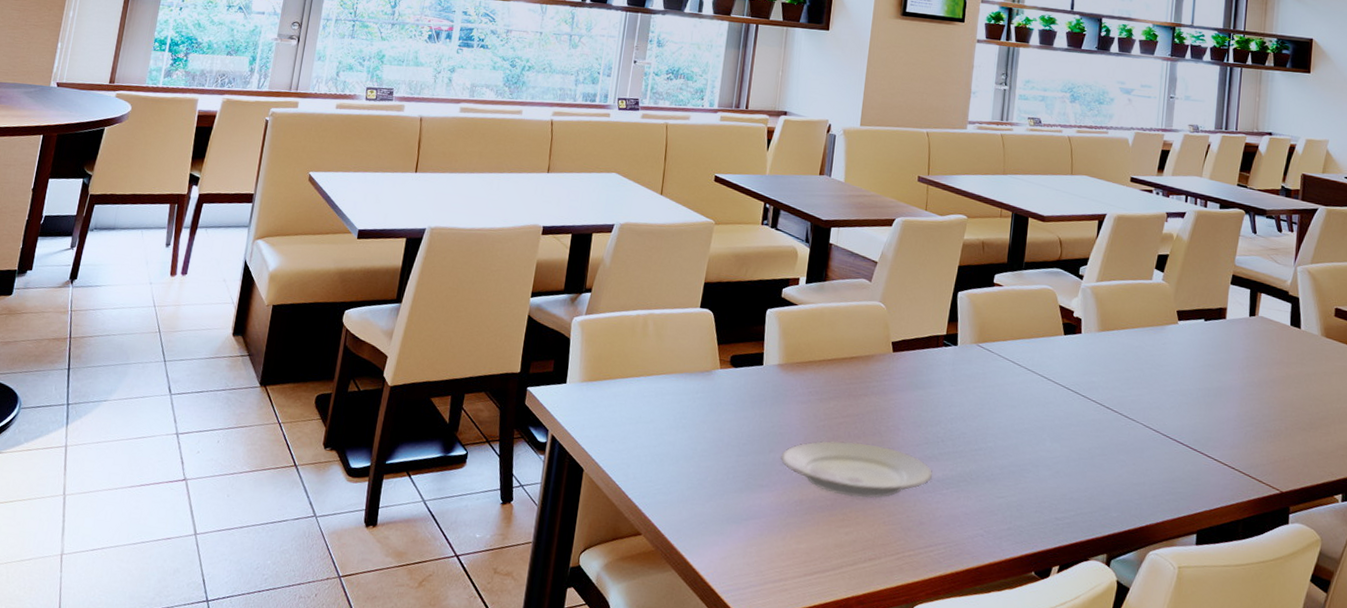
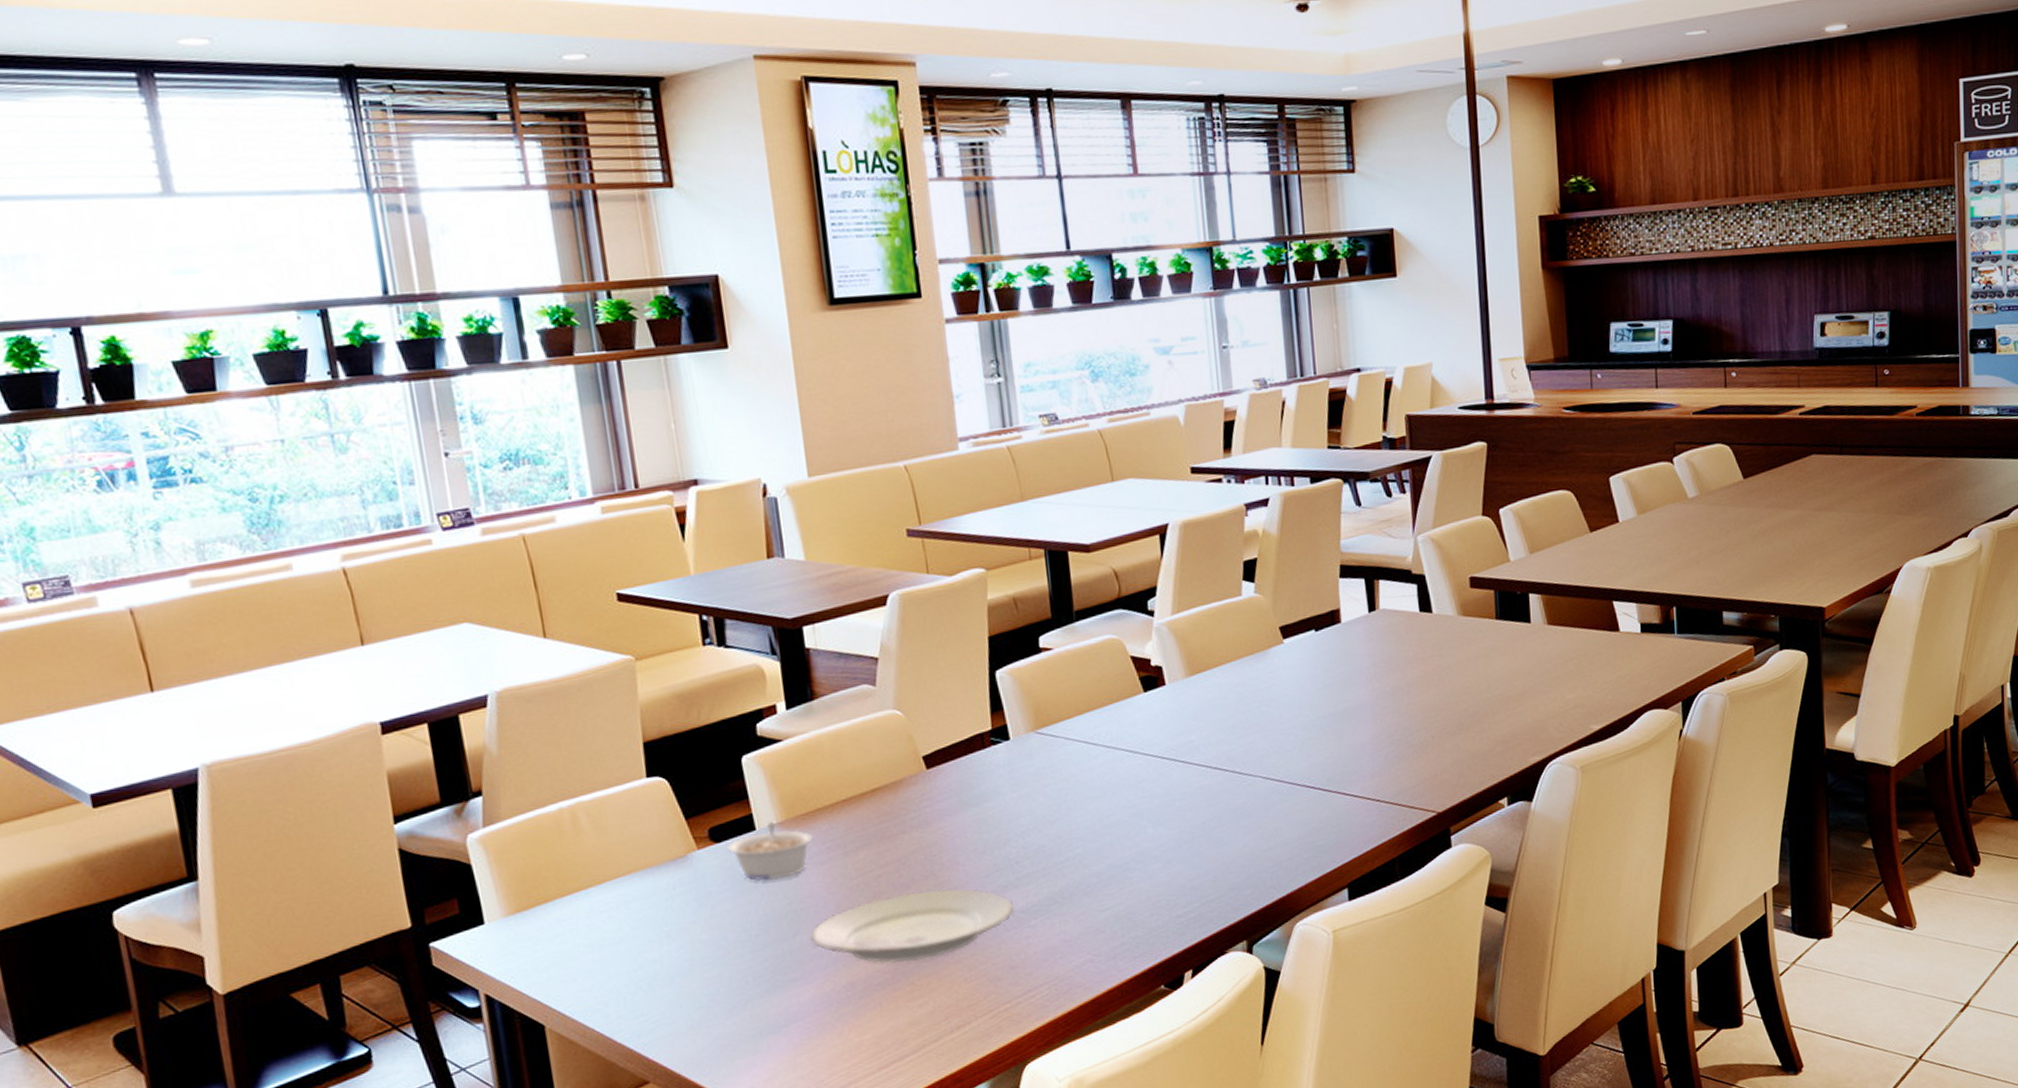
legume: none [740,362,801,407] -> present [727,821,813,882]

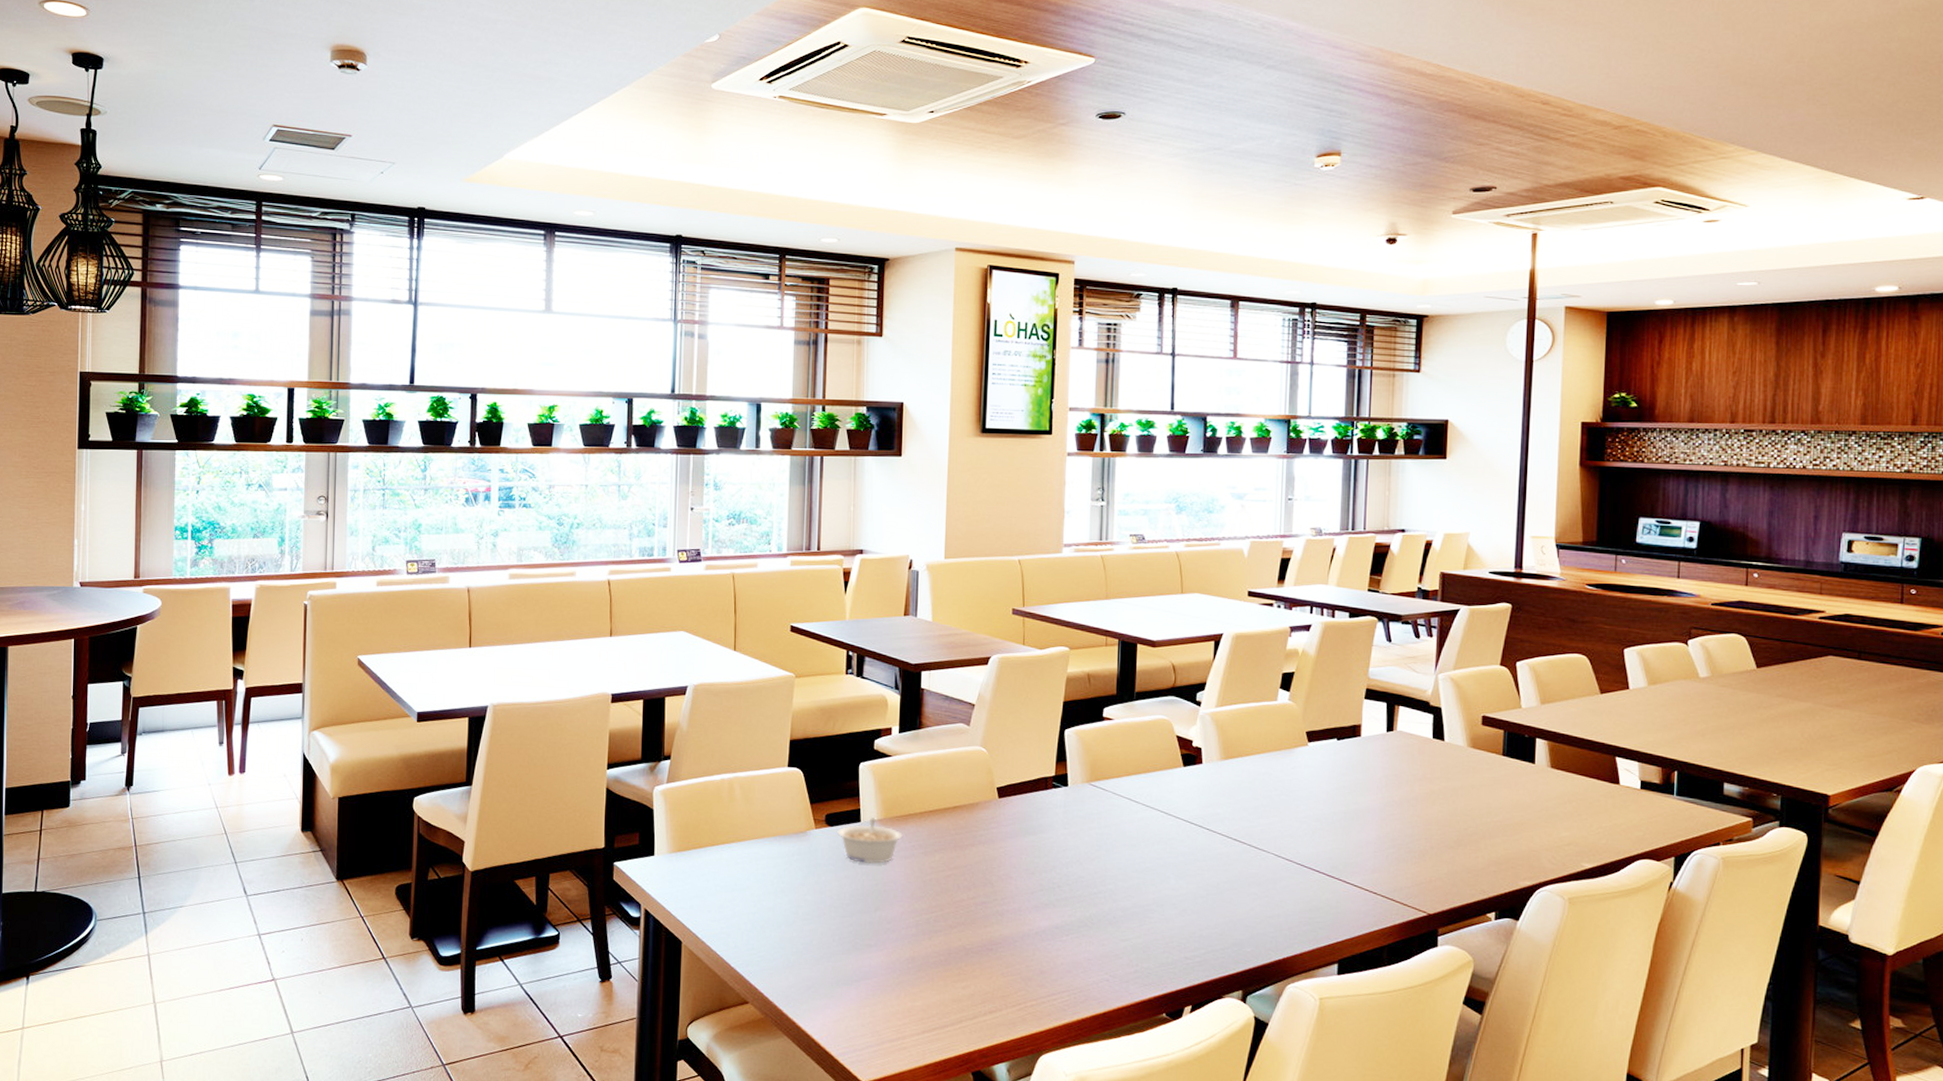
plate: present [809,888,1013,964] -> none [886,894,1050,951]

